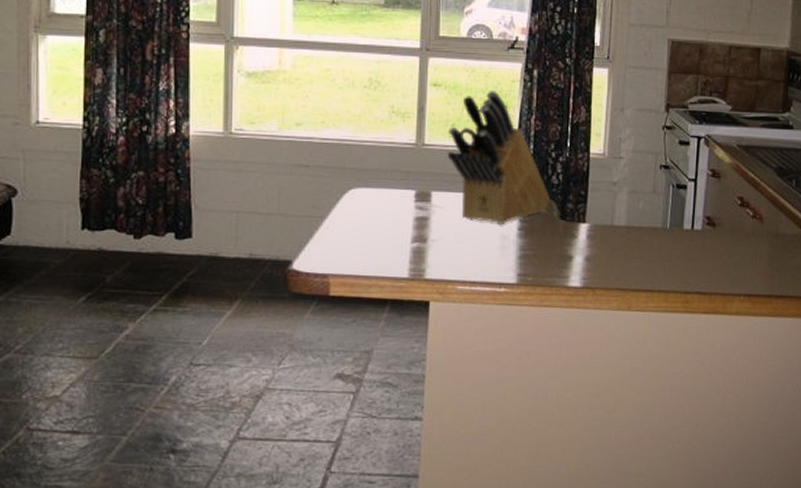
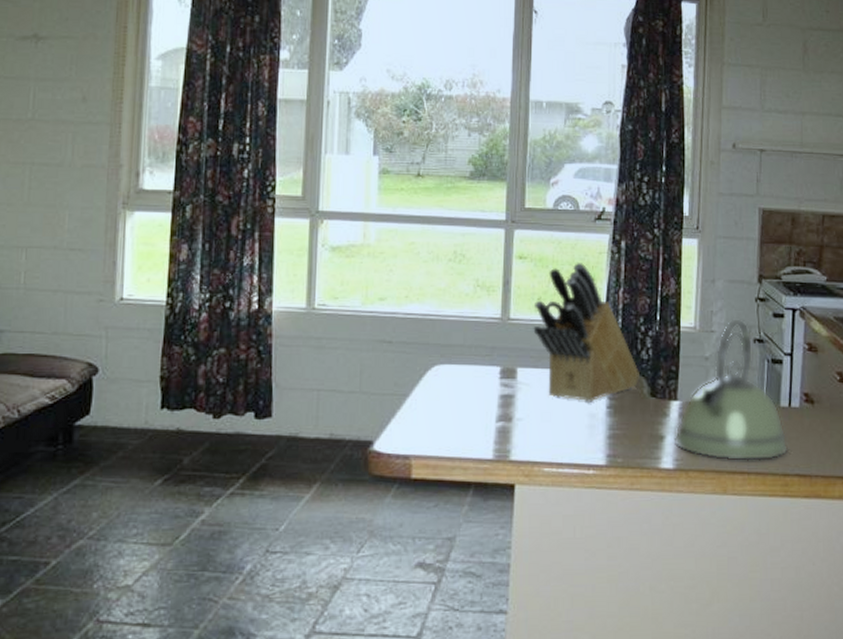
kettle: none [581,144,691,280] -> present [673,317,789,461]

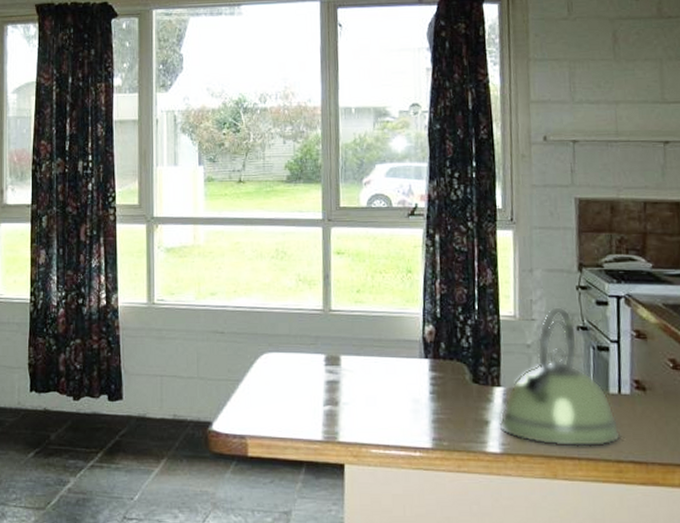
knife block: present [533,262,641,402] -> none [354,255,462,388]

